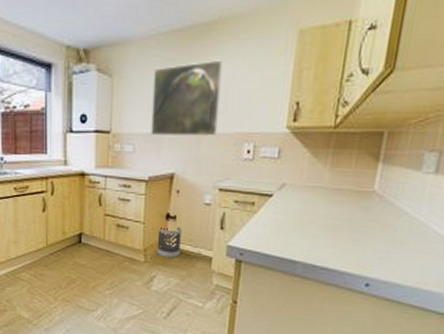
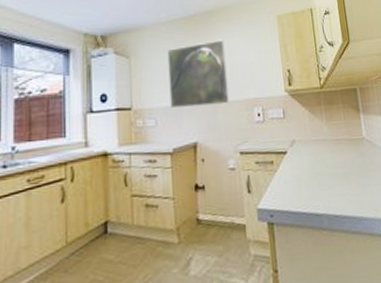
wastebasket: present [156,226,183,259] -> none [190,196,215,234]

